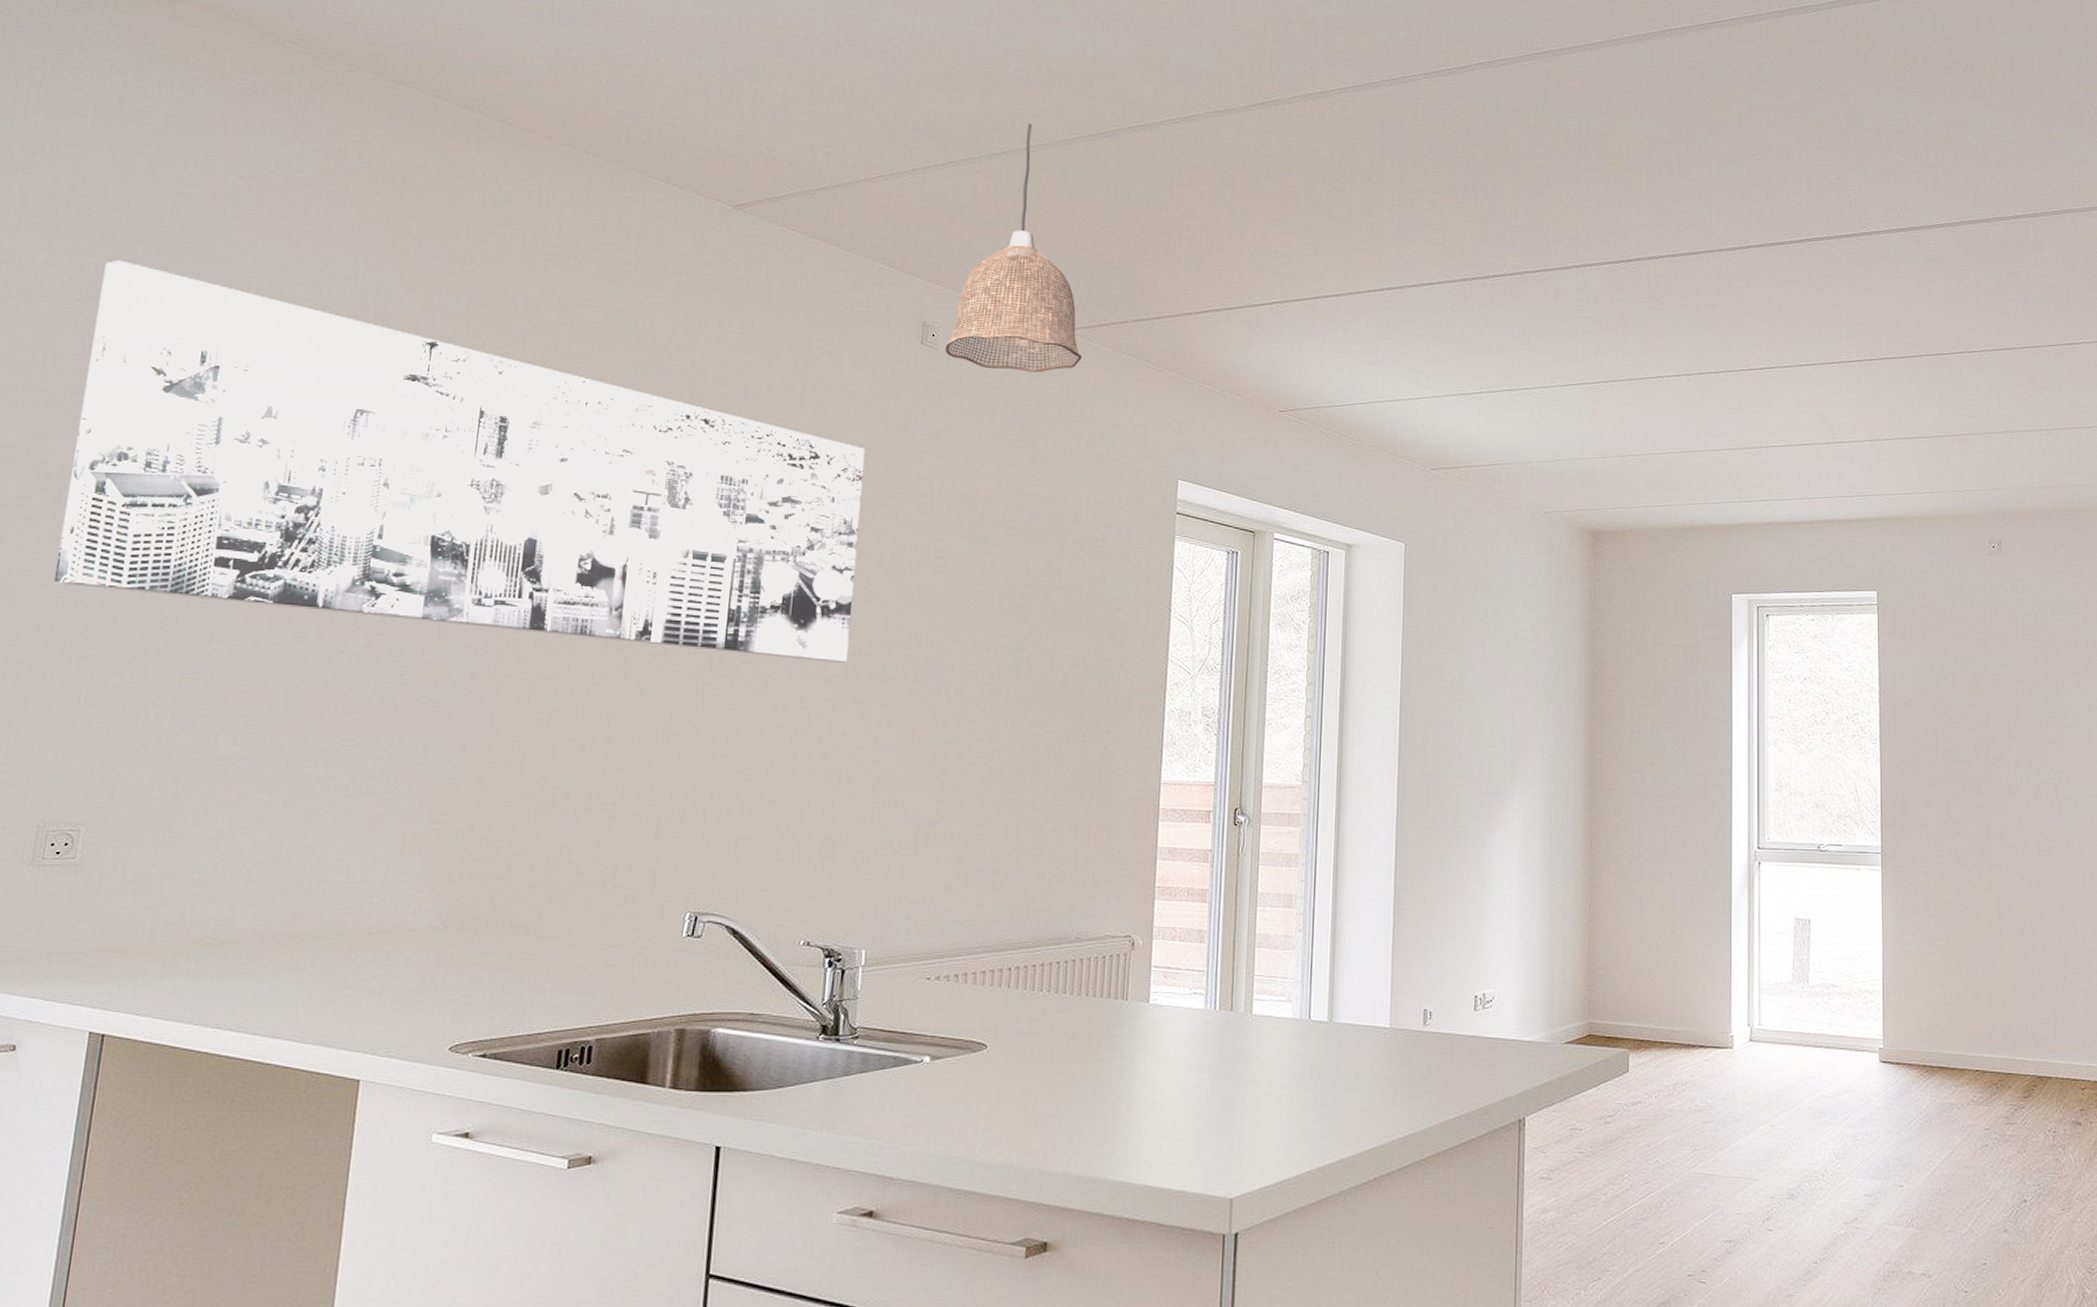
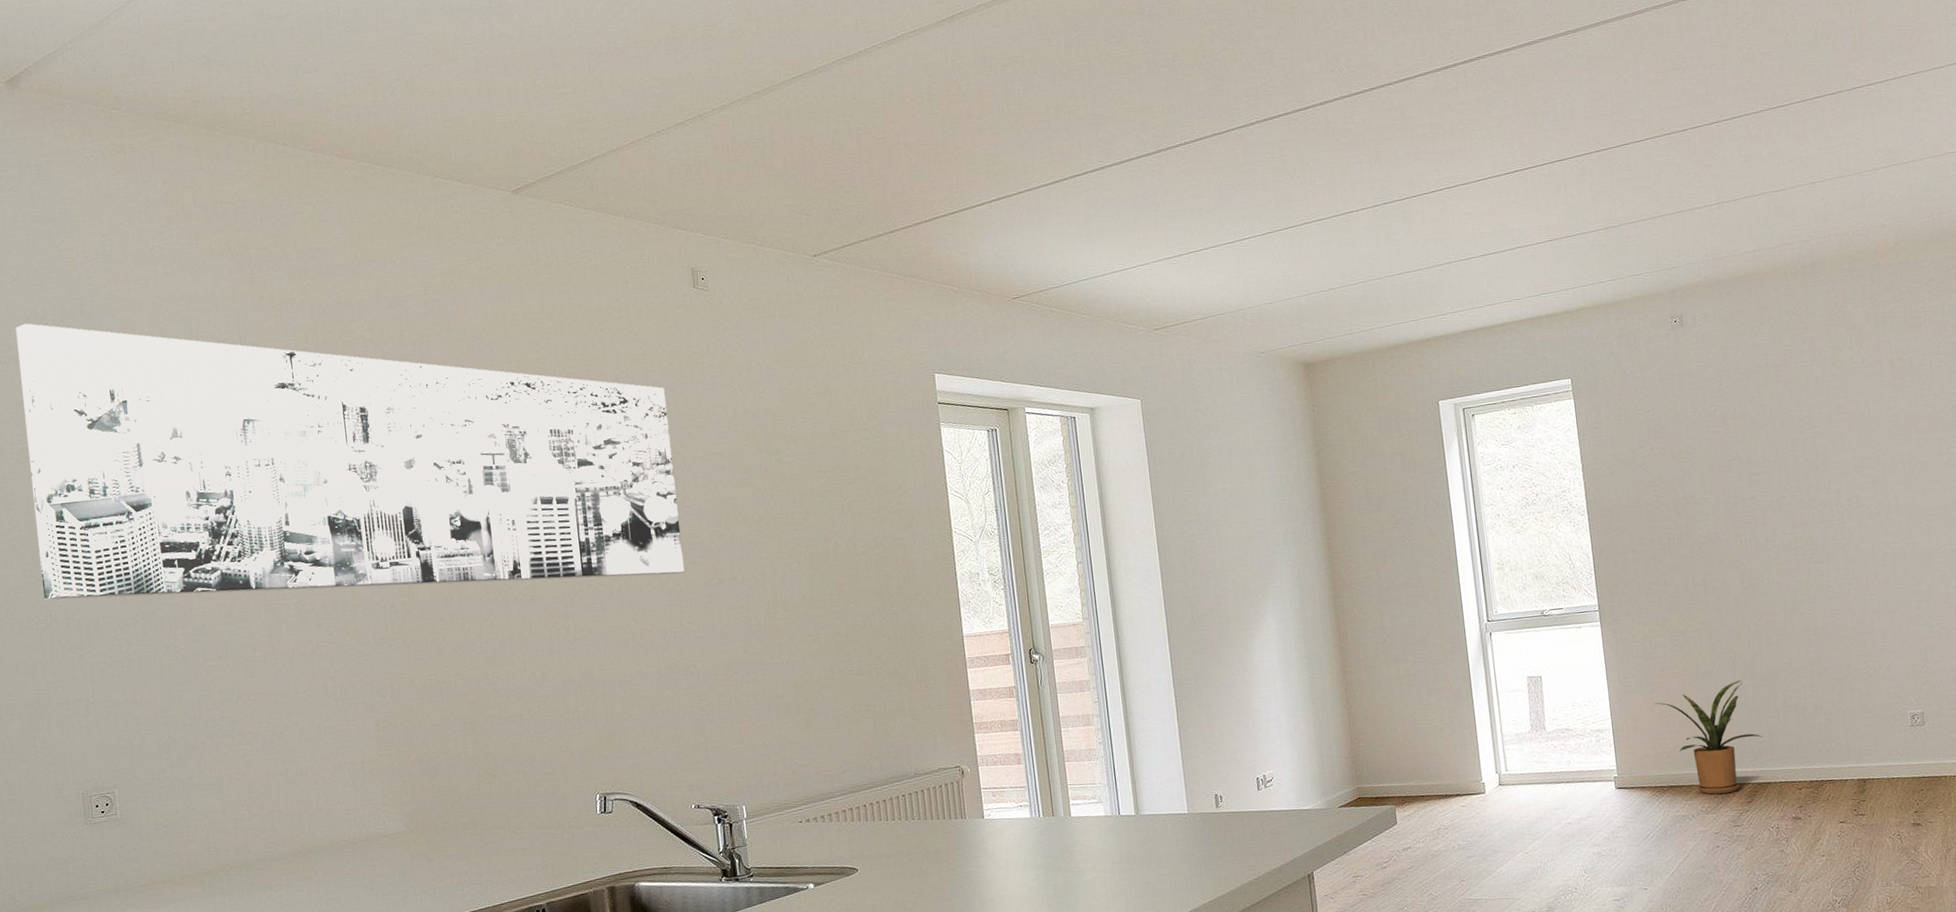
pendant lamp: present [945,123,1082,373] -> none [714,71,834,301]
house plant: none [1931,953,2046,1083] -> present [1654,679,1762,795]

